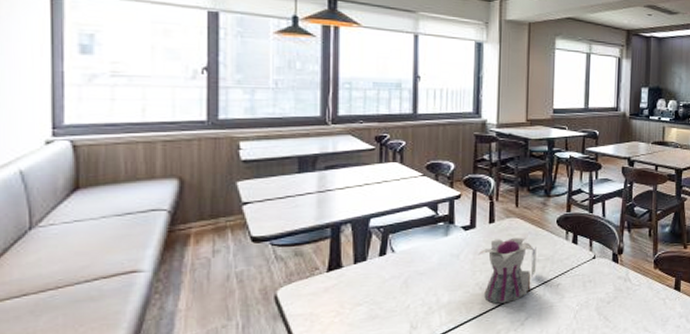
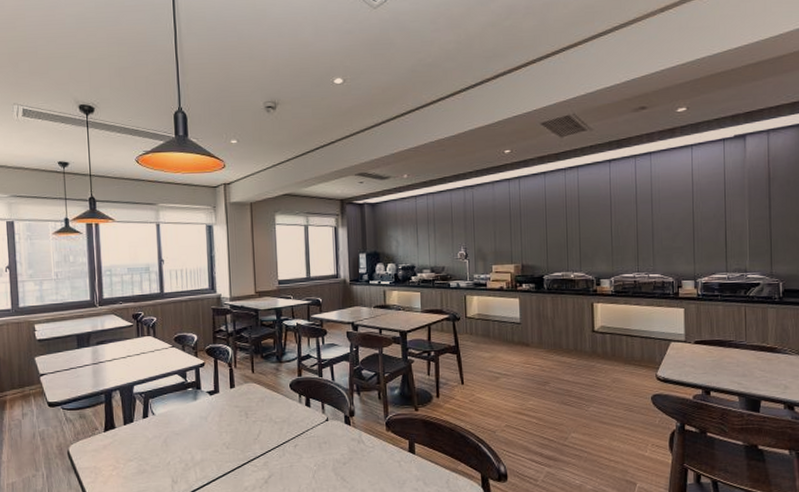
teapot: present [478,237,536,304] -> none [223,401,274,462]

